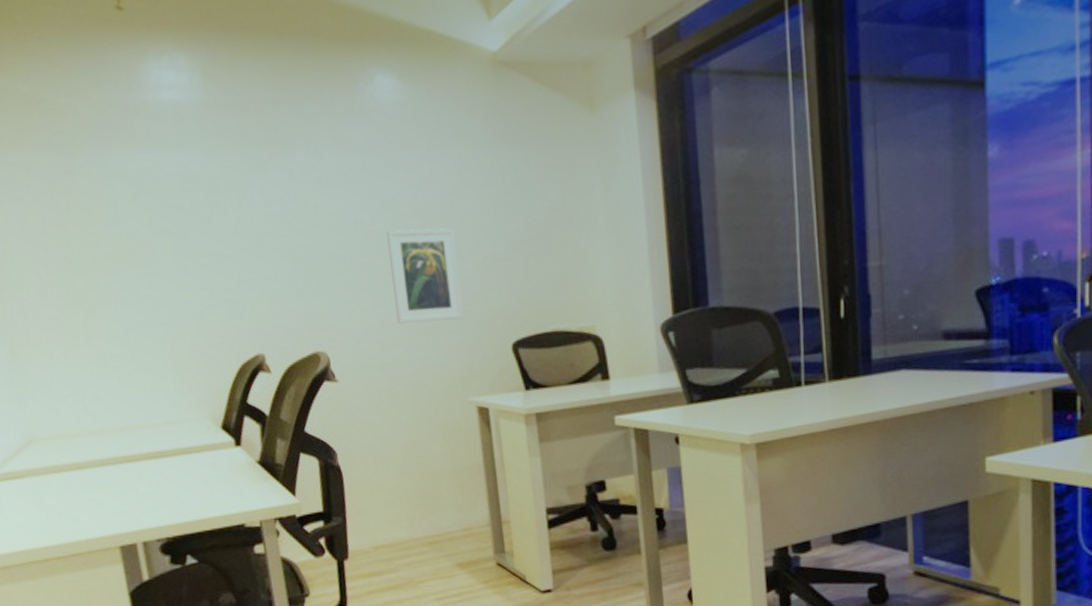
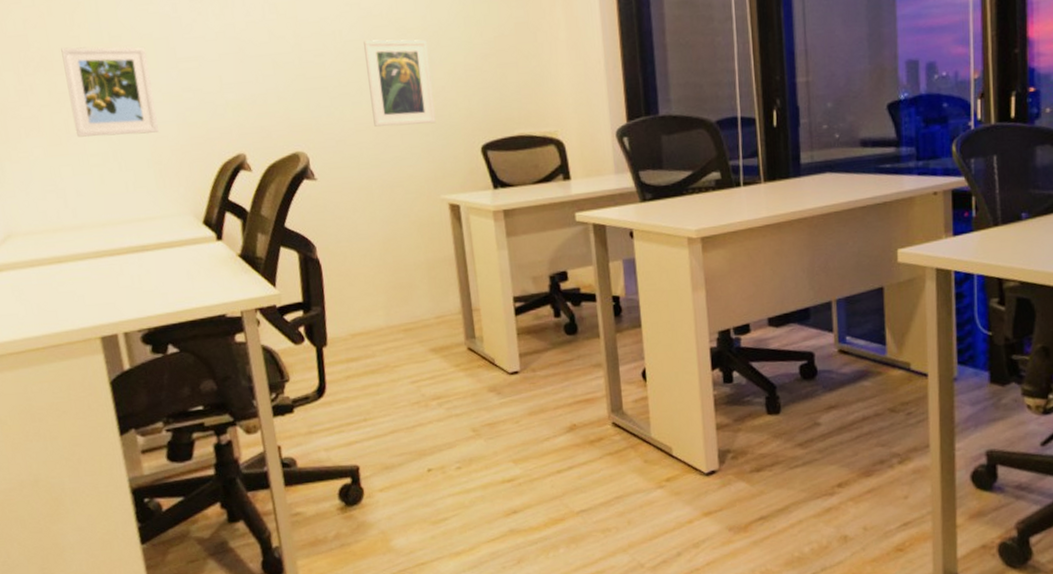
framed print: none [80,242,177,339] -> present [61,46,159,137]

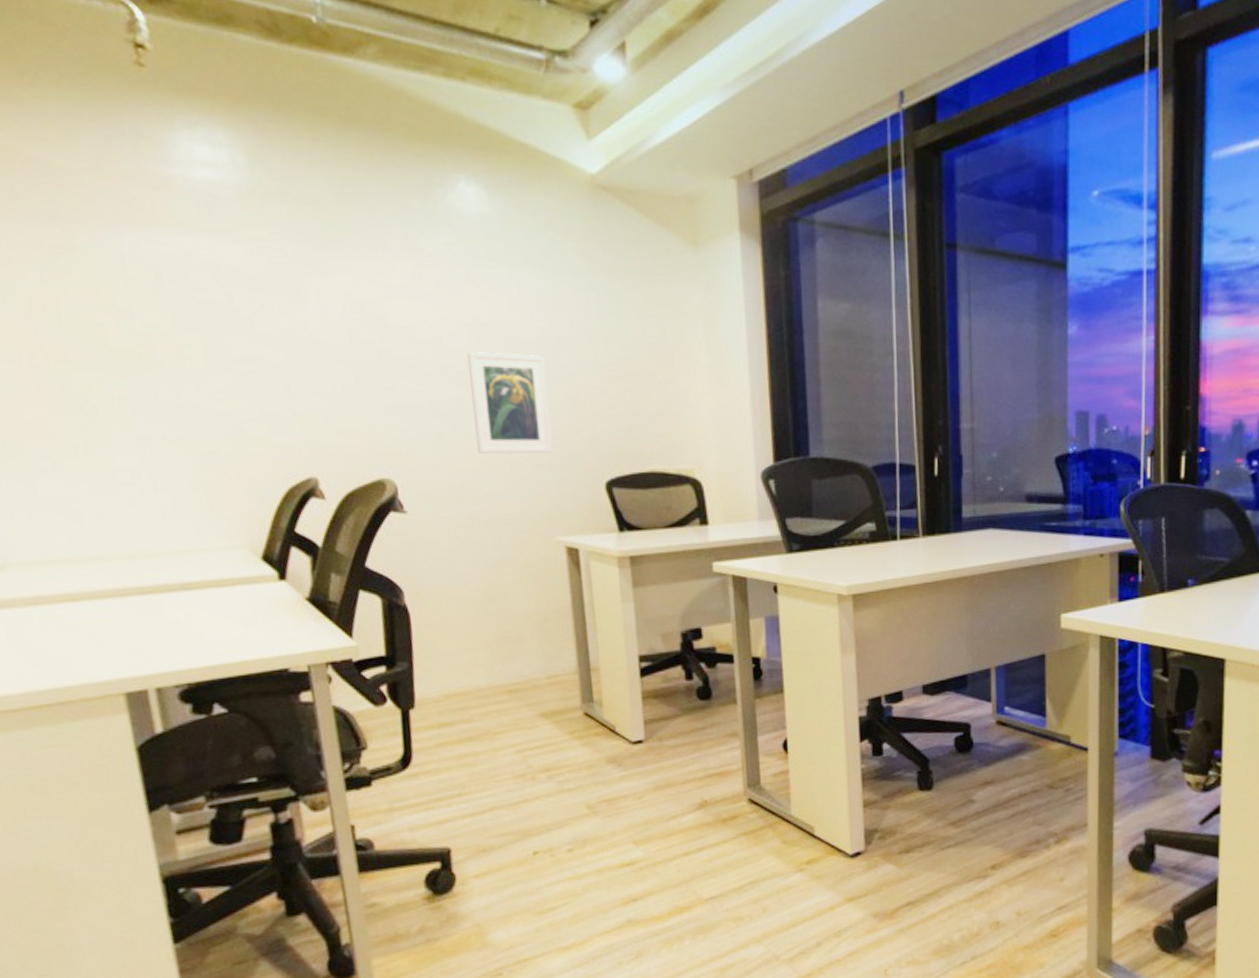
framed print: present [61,46,159,137] -> none [79,336,207,449]

